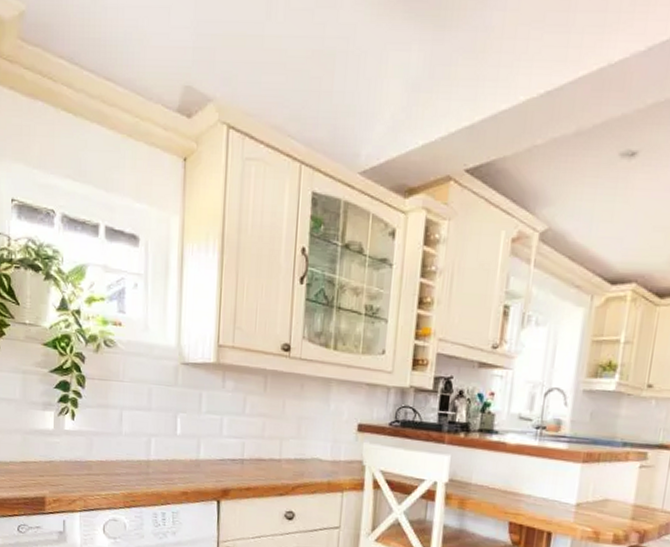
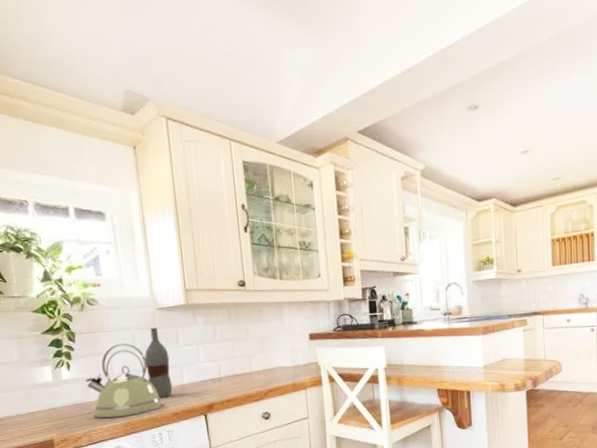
kettle: none [89,397,172,487] -> present [85,343,163,419]
bottle: none [159,385,188,472] -> present [144,327,173,398]

